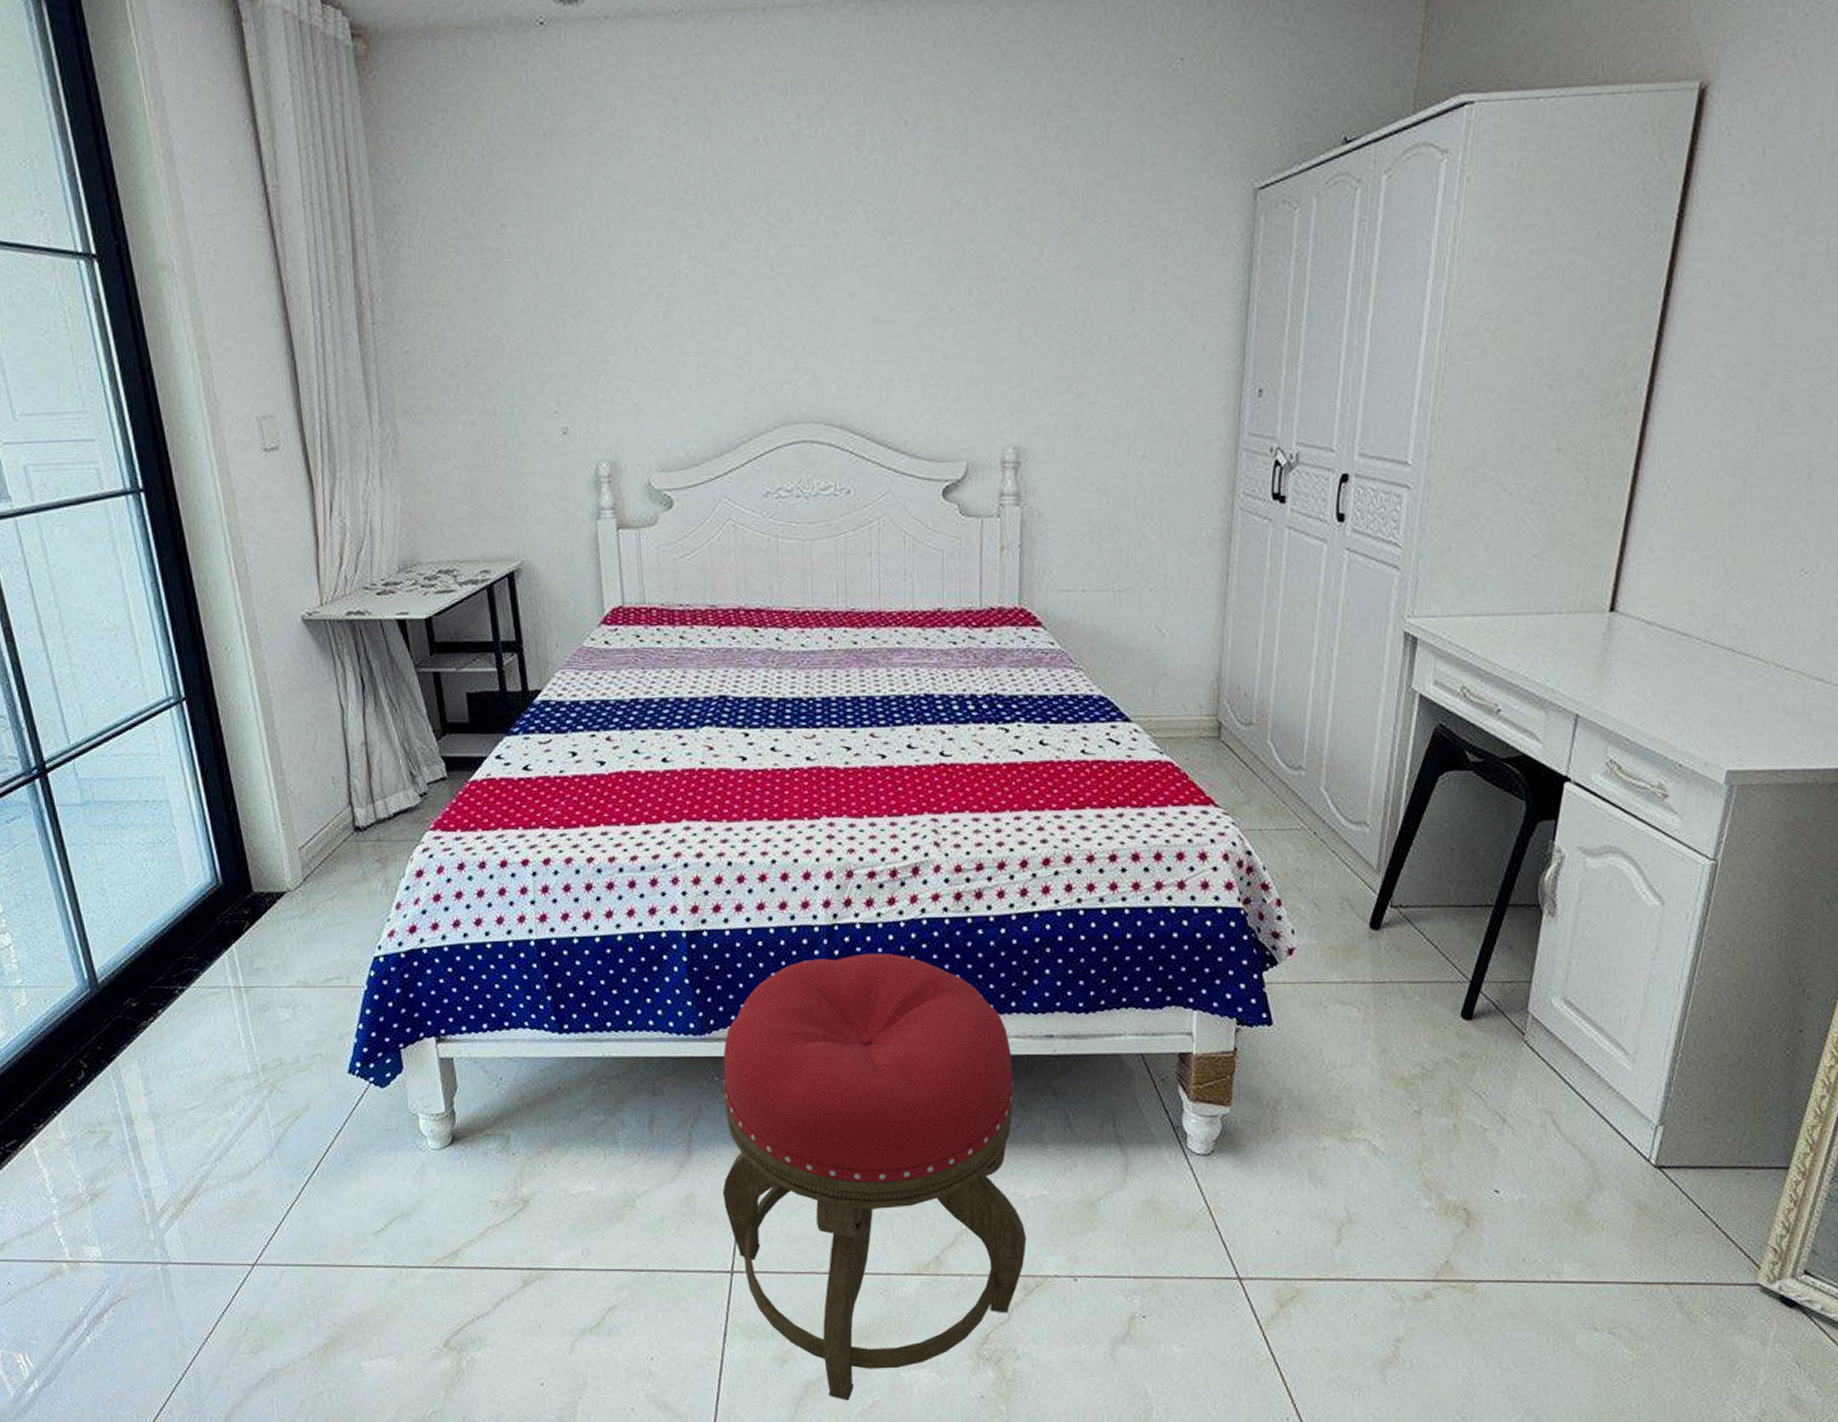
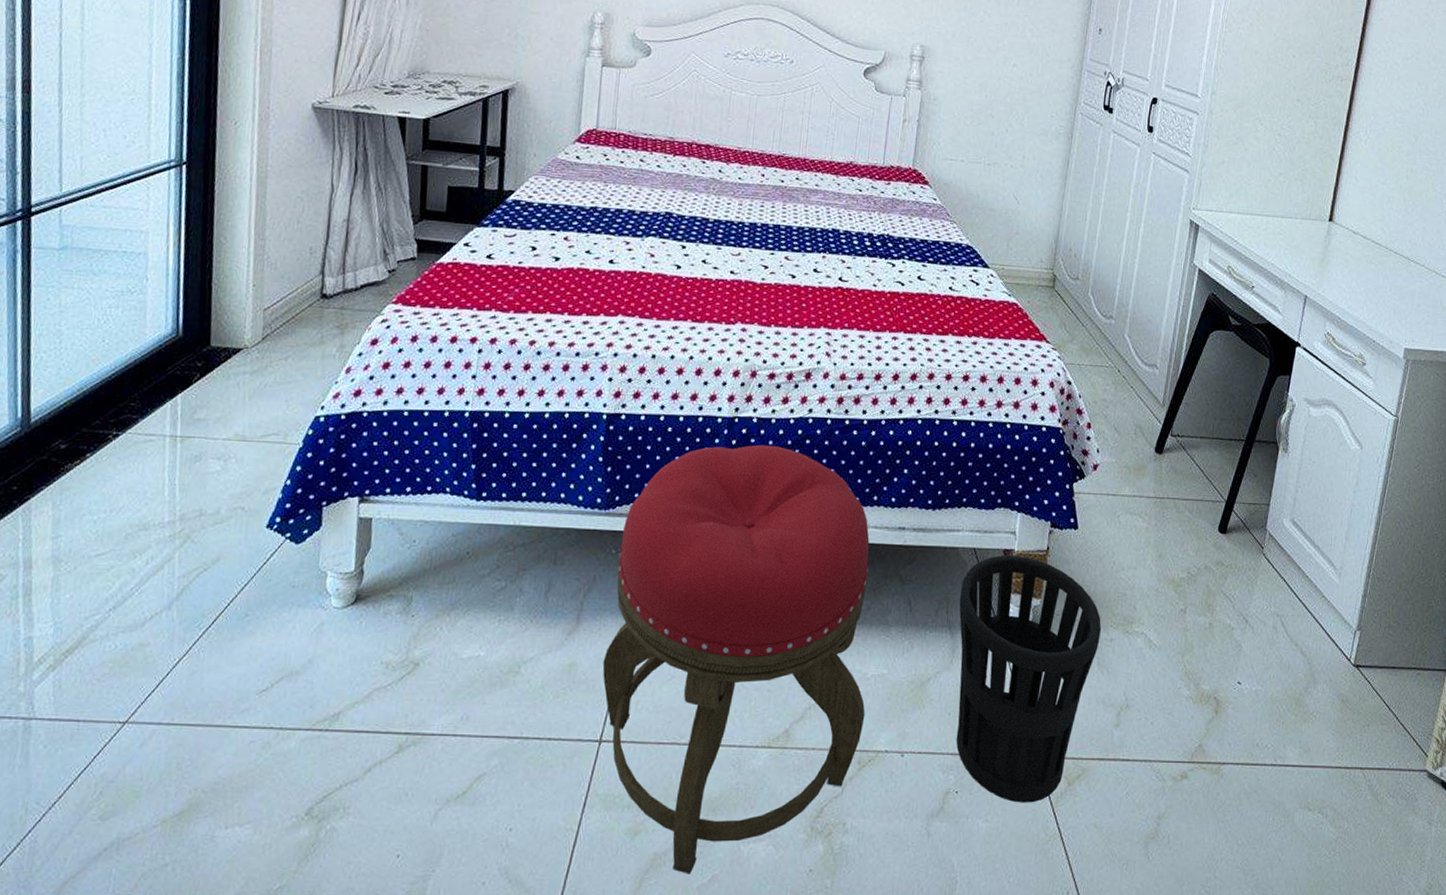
wastebasket: none [1128,1059,1311,1327] -> present [956,555,1102,803]

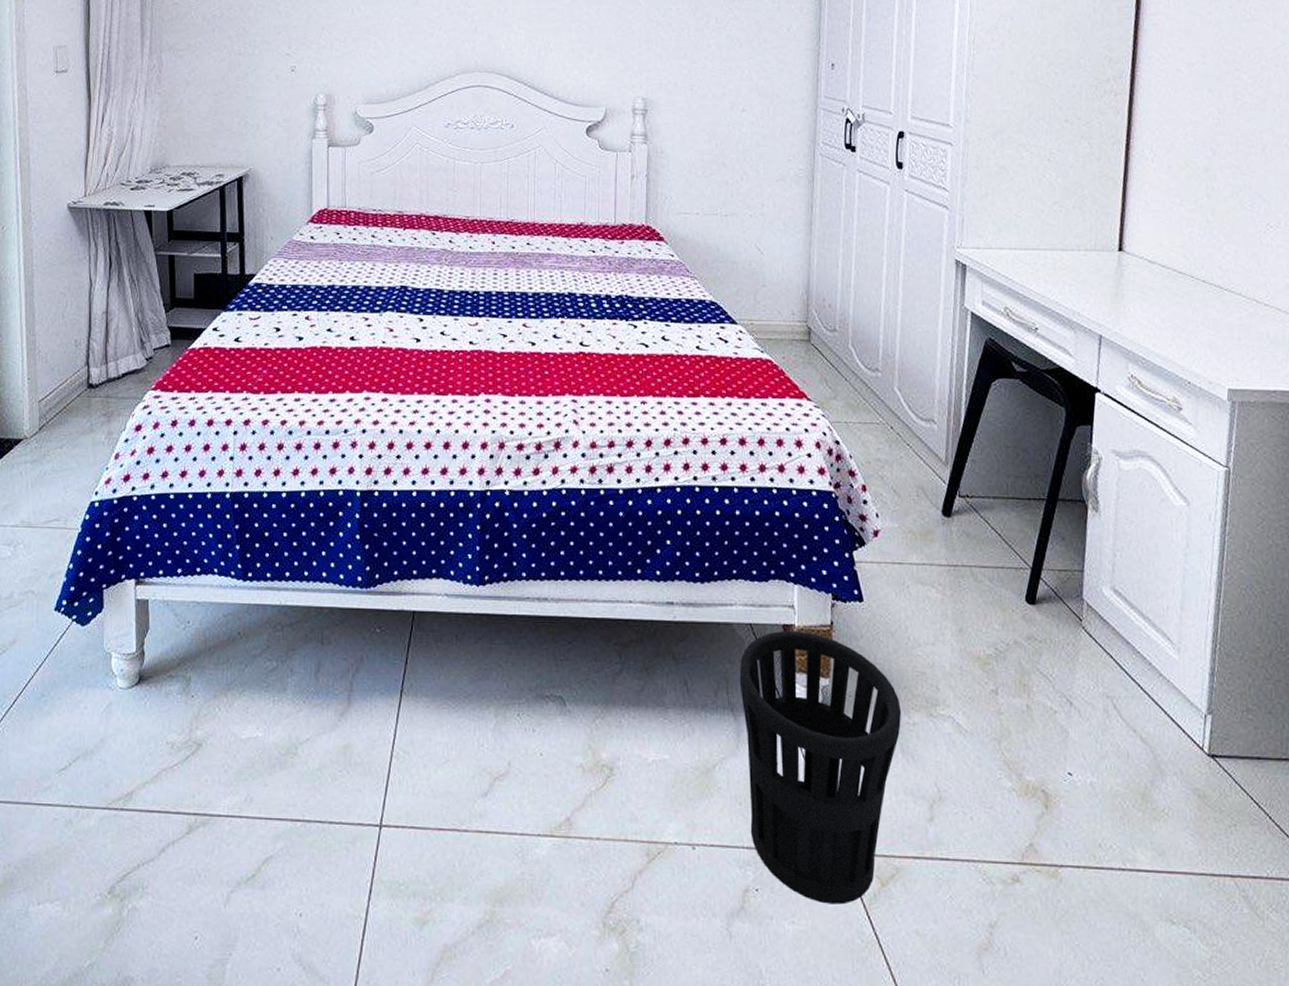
stool: present [602,444,870,874] -> none [377,518,649,969]

